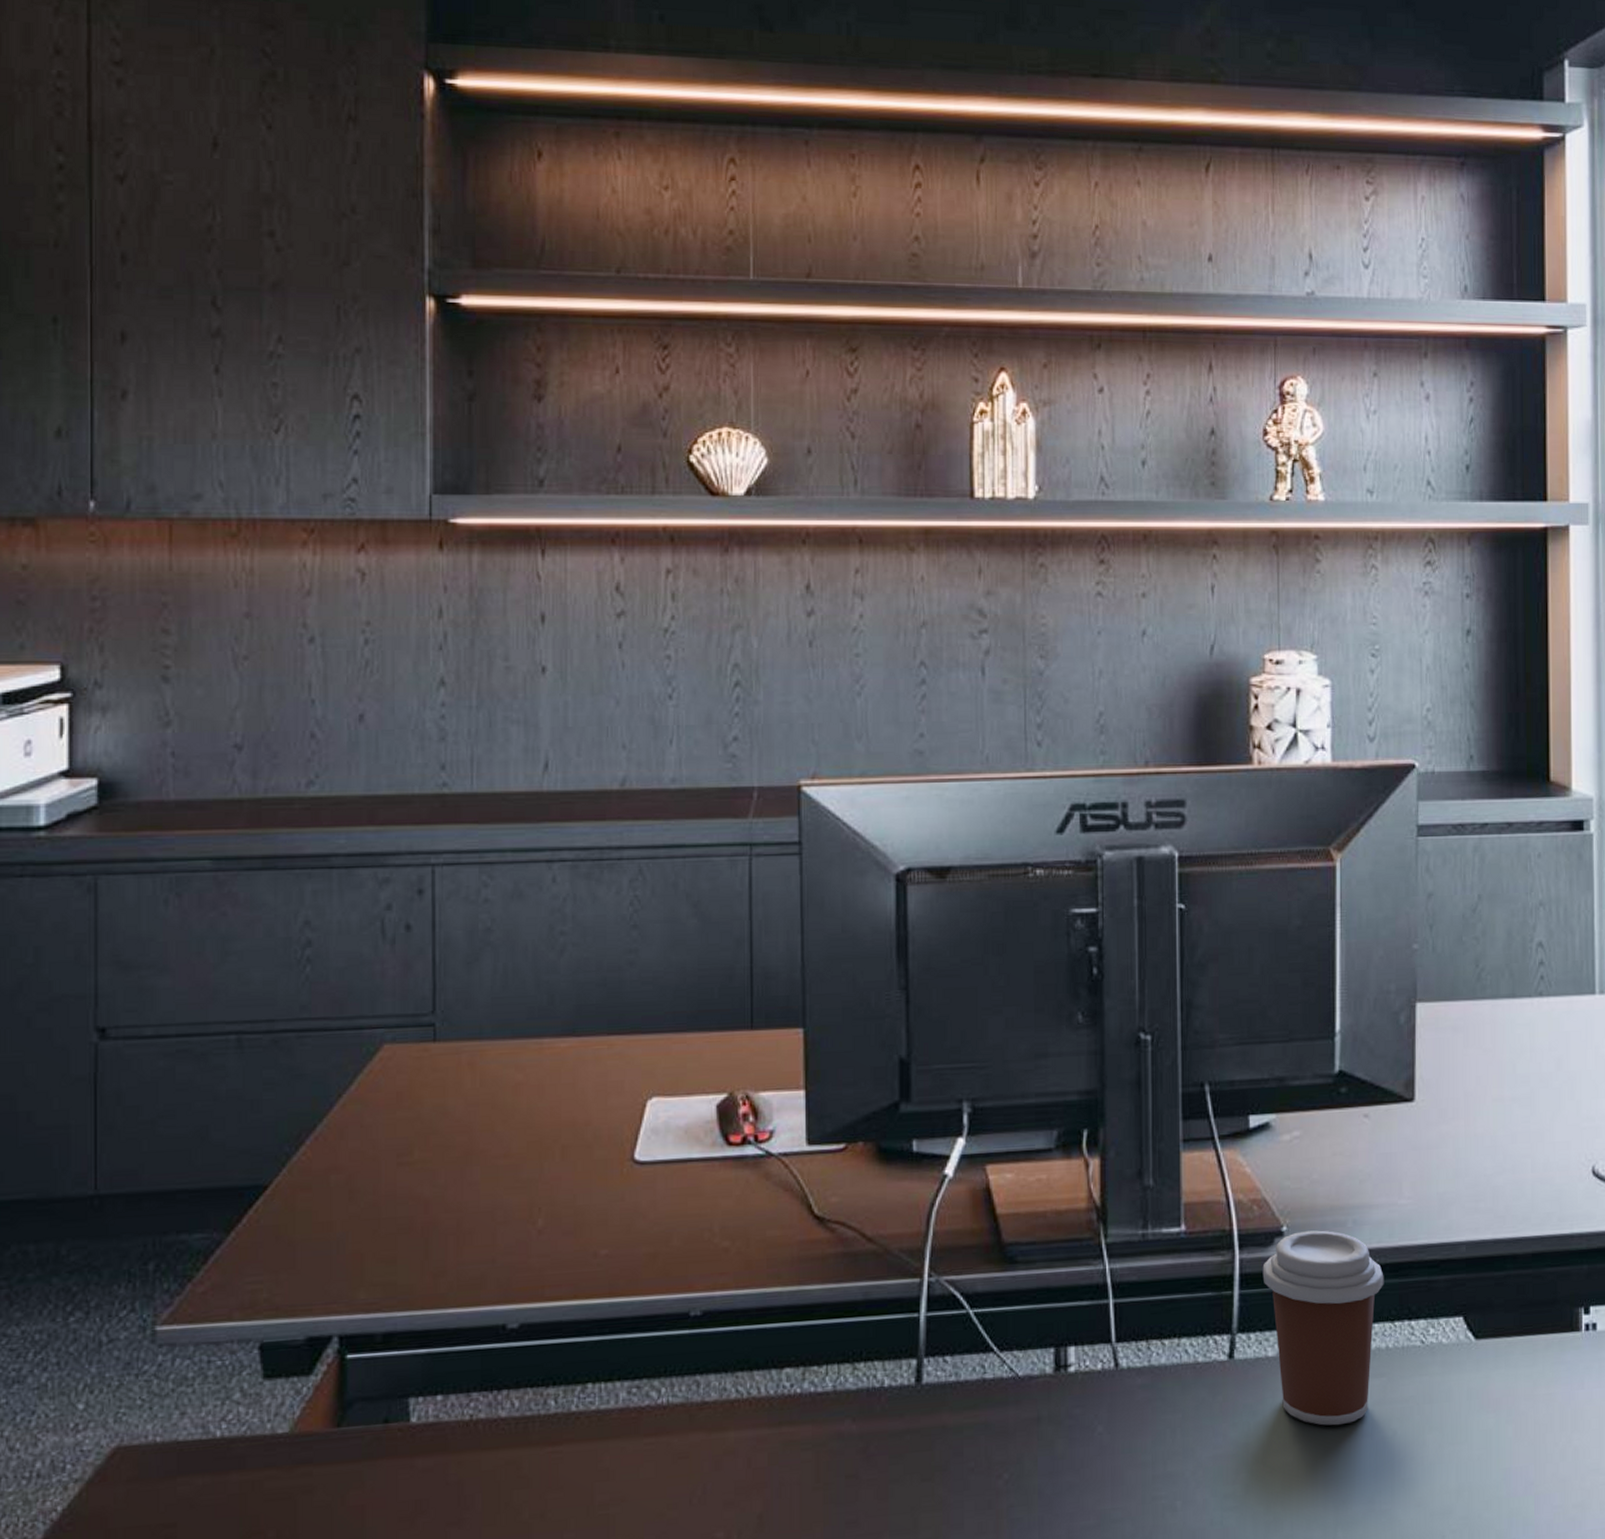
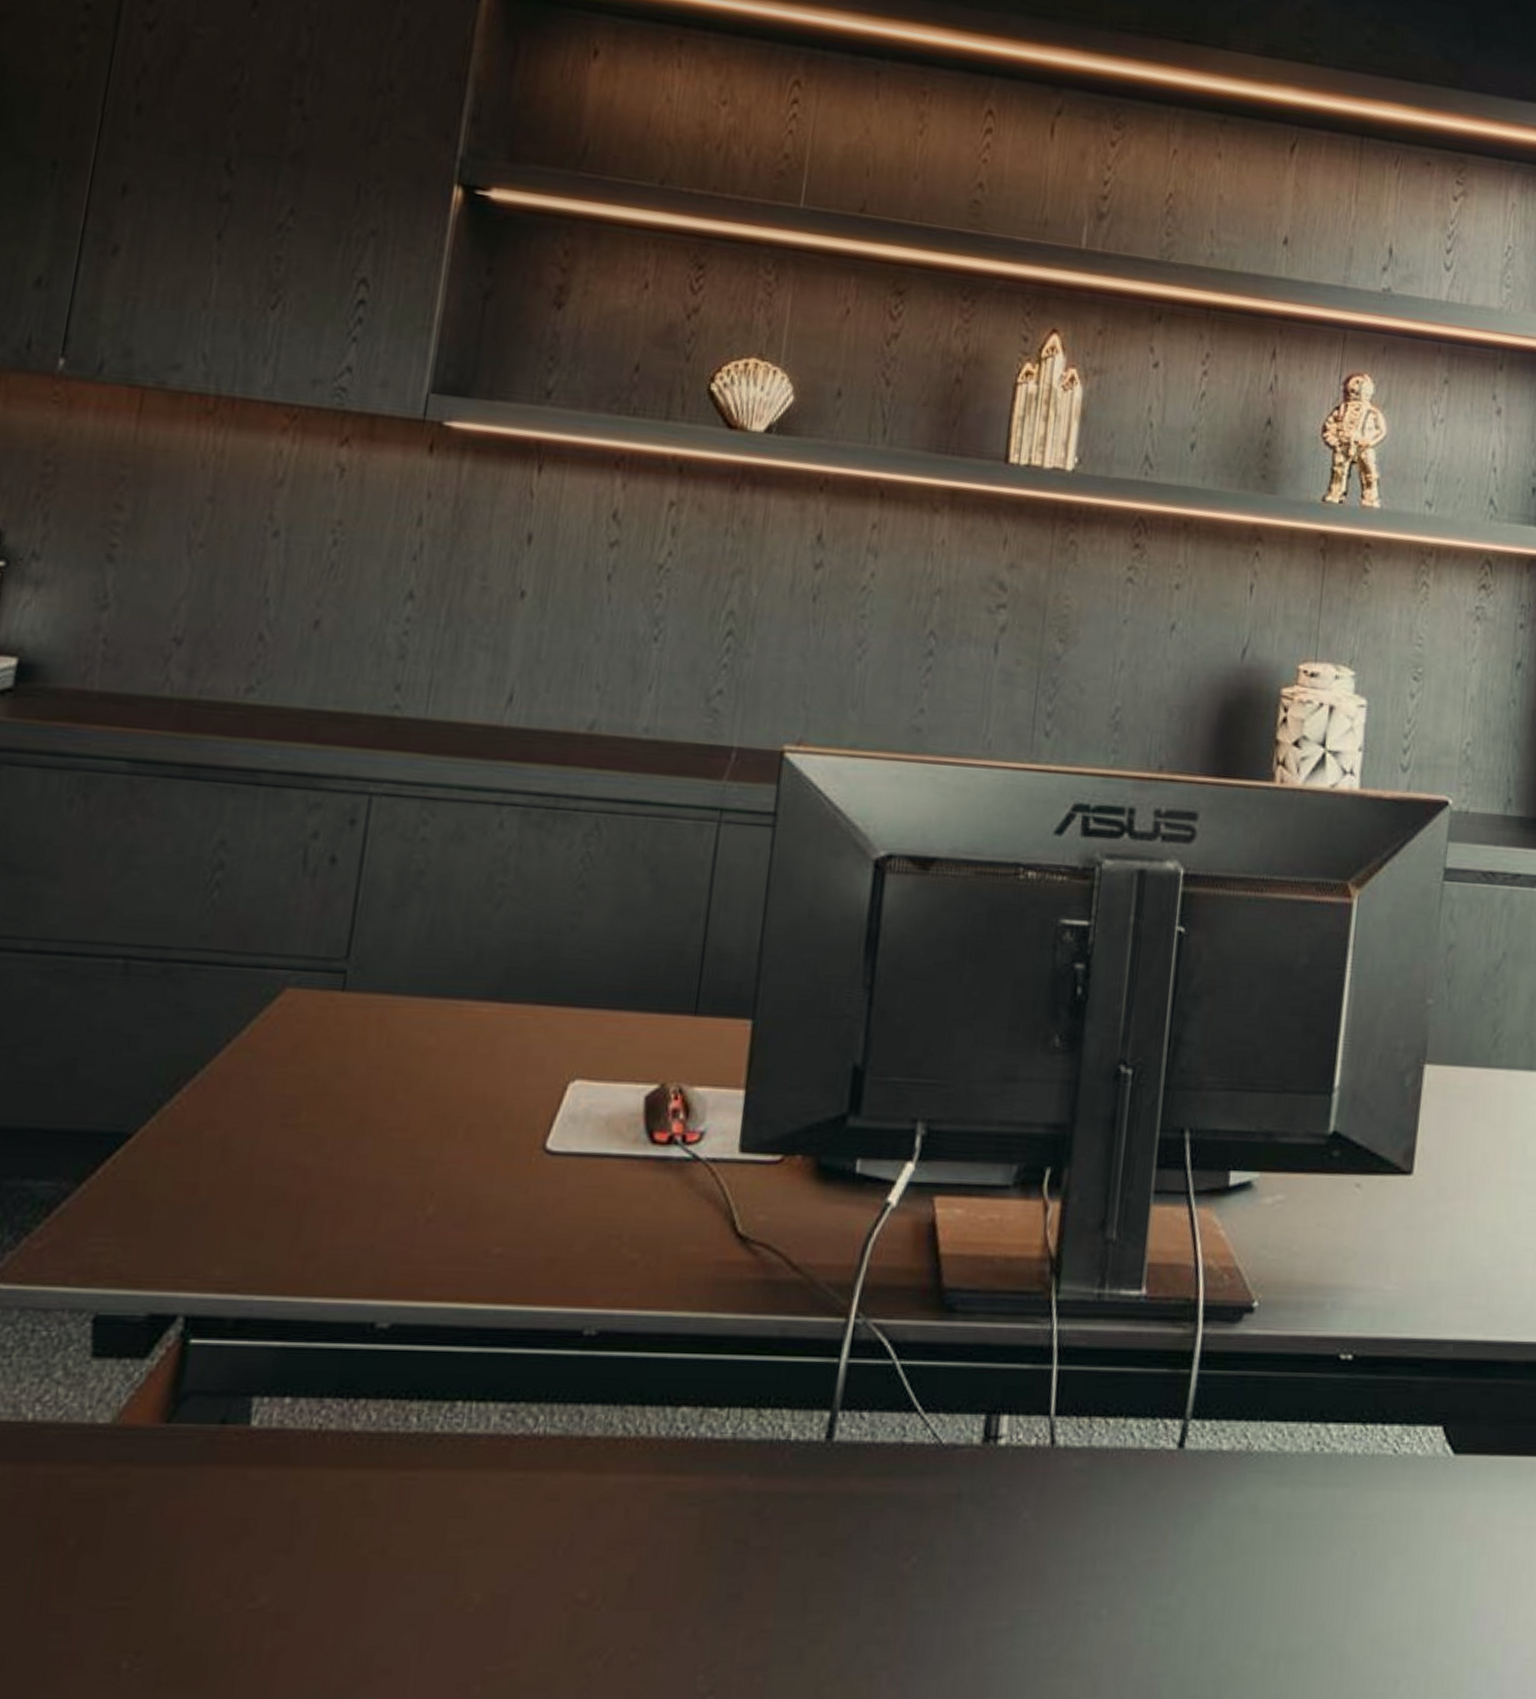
coffee cup: present [1262,1230,1384,1426] -> none [1226,1309,1360,1539]

